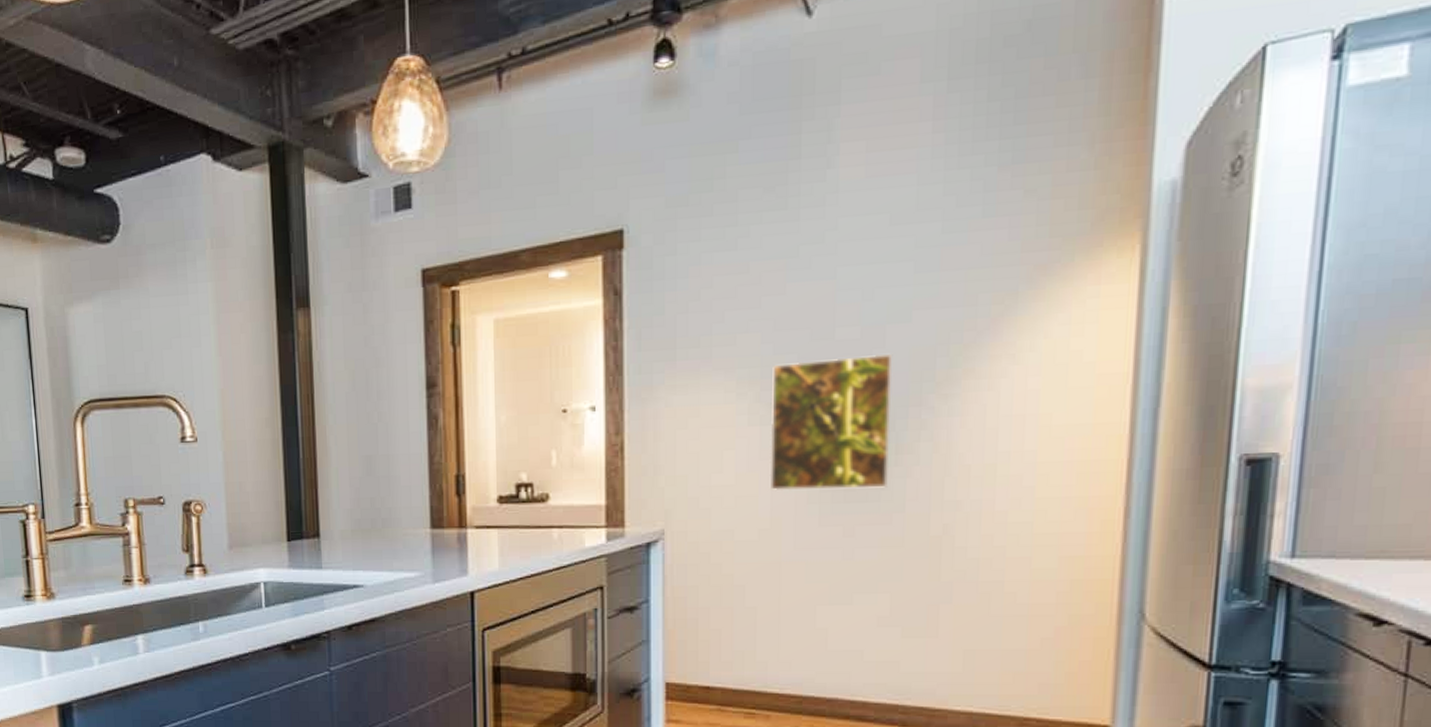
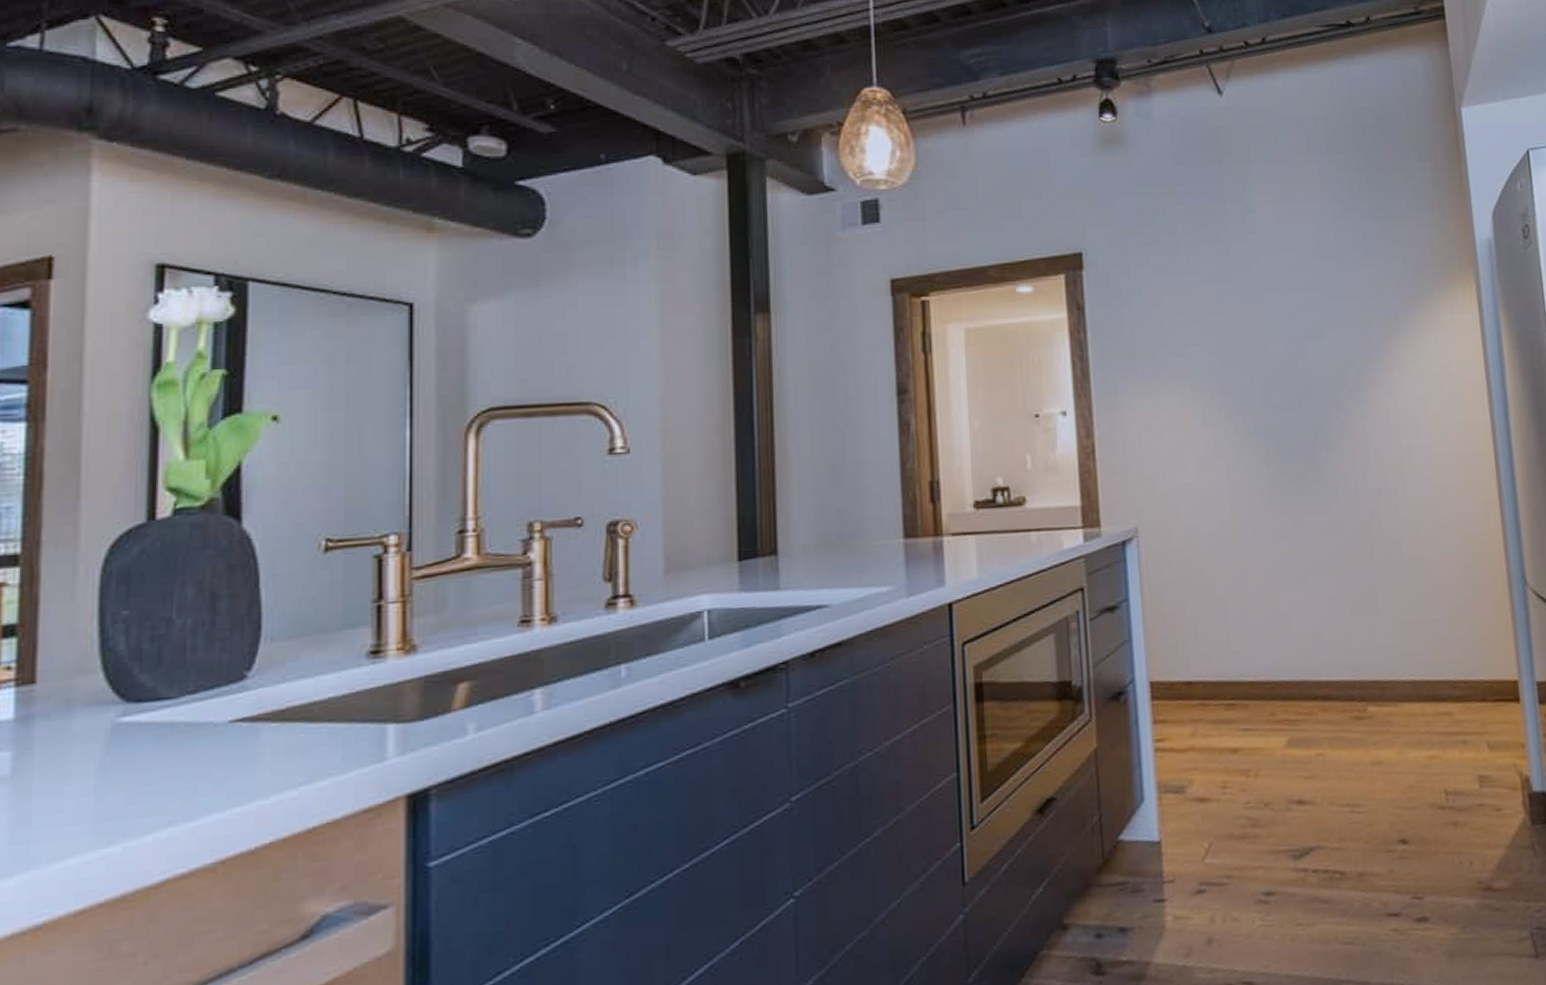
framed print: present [769,354,893,491] -> none [1219,365,1323,487]

